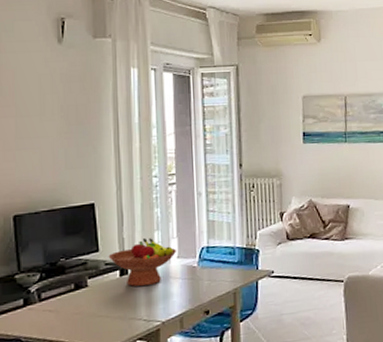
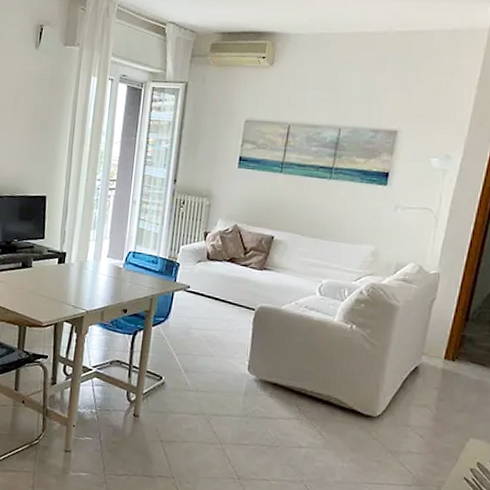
fruit bowl: present [108,237,177,287] -> none [51,233,108,277]

